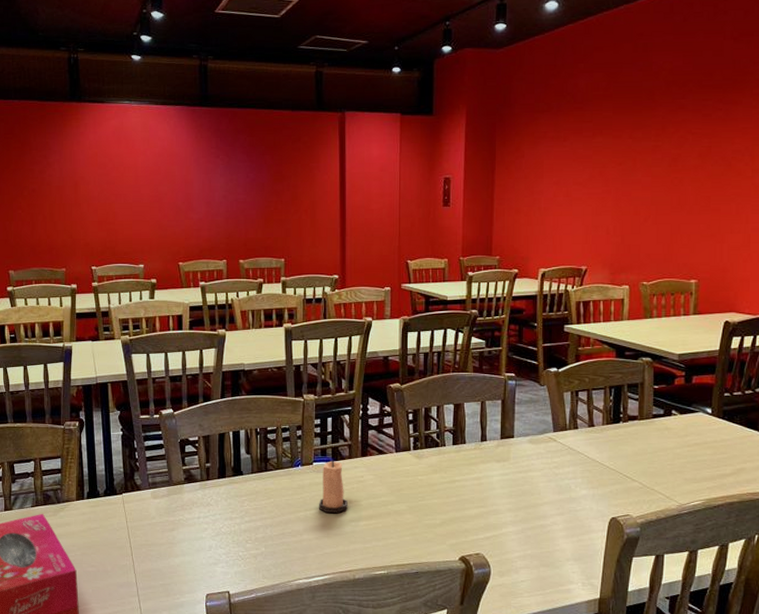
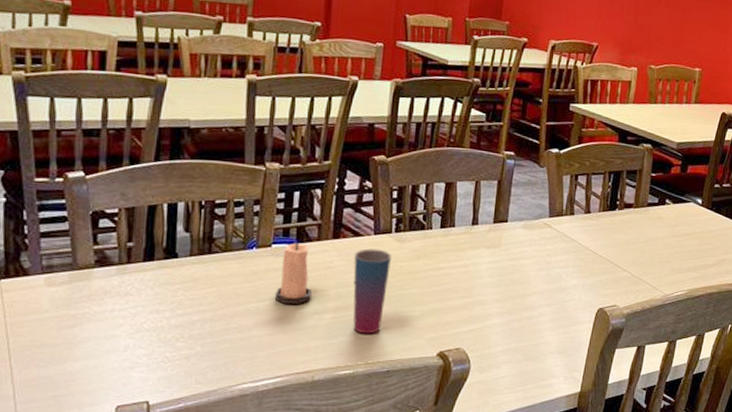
cup: none [381,464,412,540] -> present [353,248,391,334]

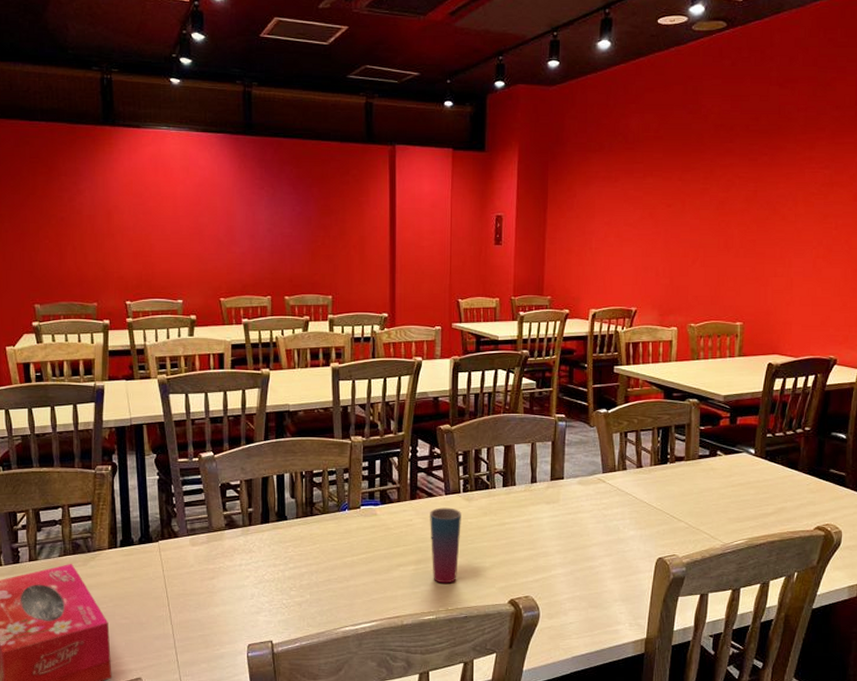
candle: present [274,241,312,304] -> none [365,503,396,558]

